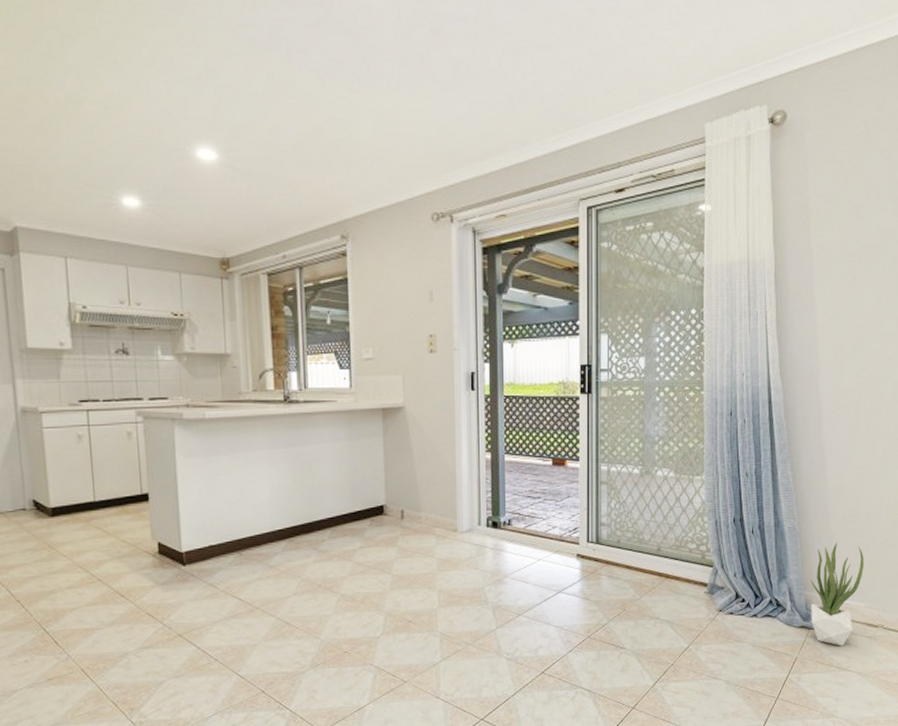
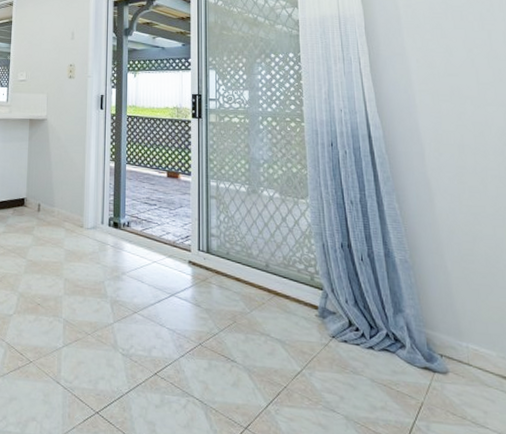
potted plant: present [811,542,864,646] -> none [430,280,490,398]

